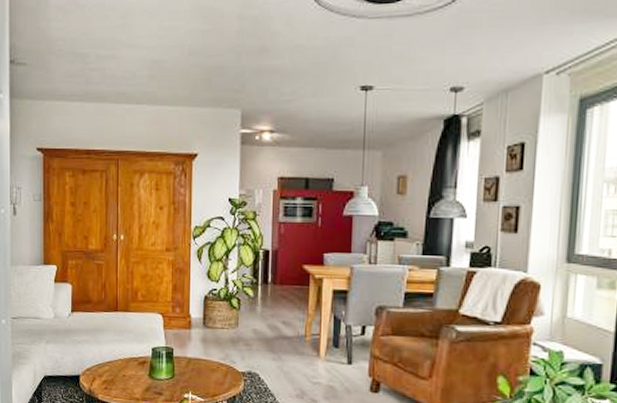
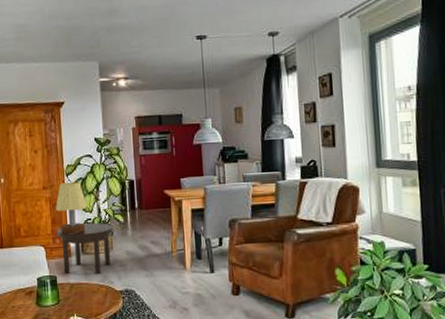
table lamp: none [178,246,213,303] -> present [55,182,87,233]
side table: none [178,294,242,352] -> present [57,223,114,275]

